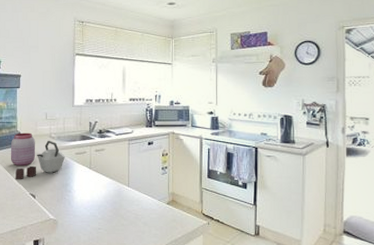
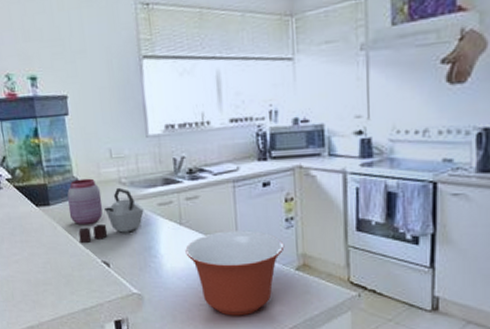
mixing bowl: none [92,175,160,238] -> present [185,230,285,316]

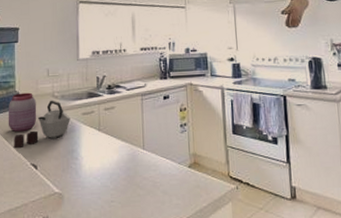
mixing bowl: present [185,230,285,316] -> none [102,134,180,211]

